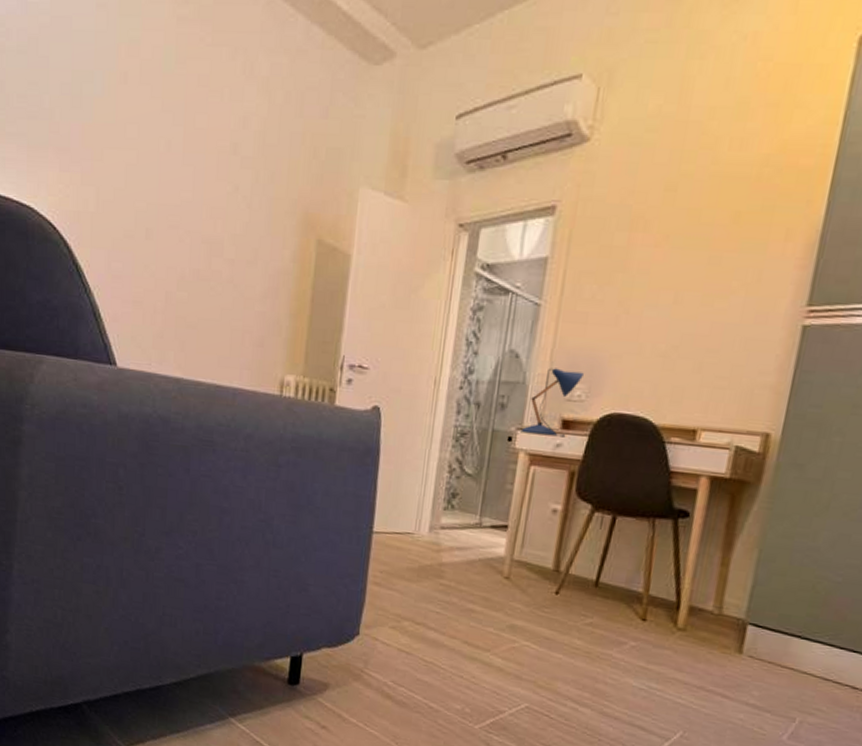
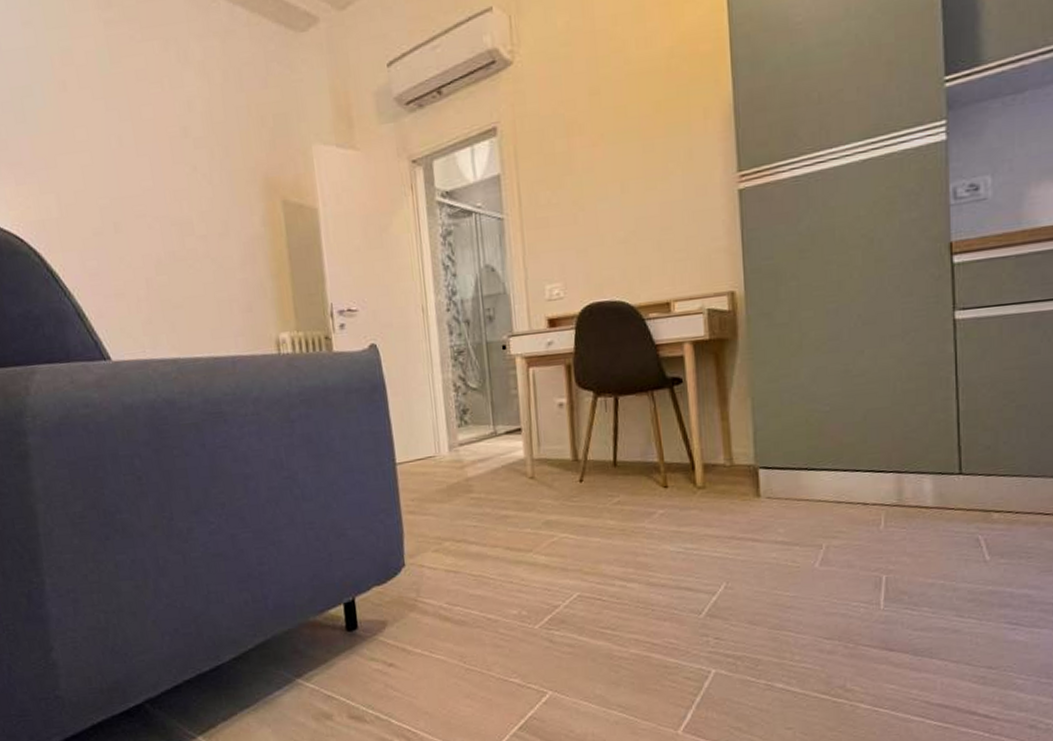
desk lamp: present [520,368,584,438] -> none [512,272,557,340]

